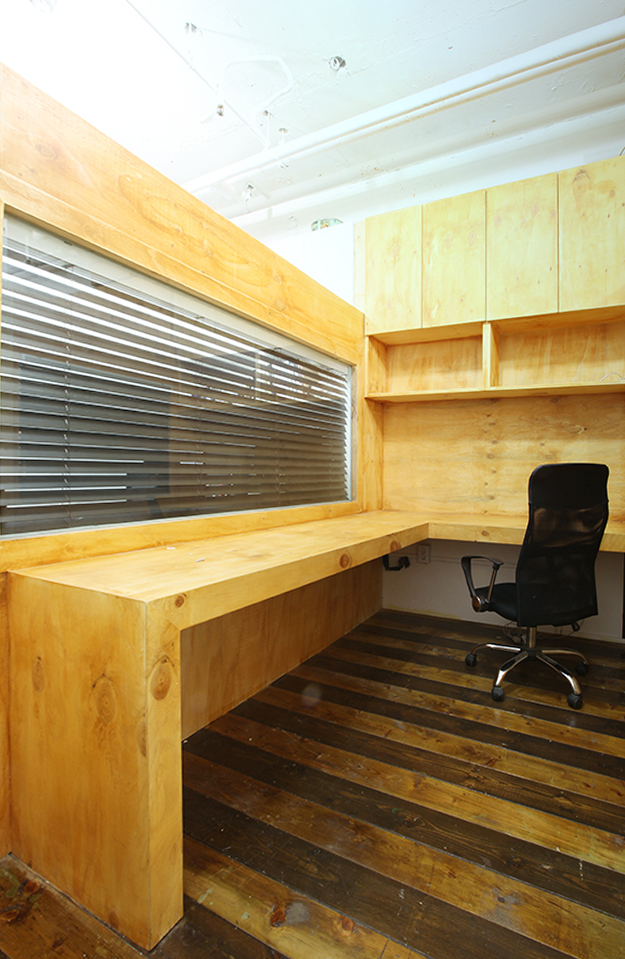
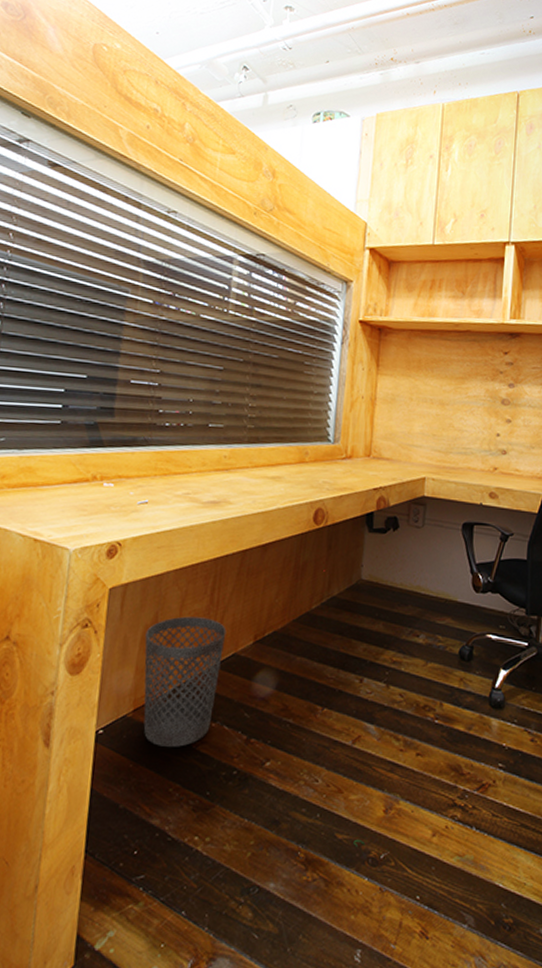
wastebasket: none [213,648,278,750] -> present [143,616,227,748]

